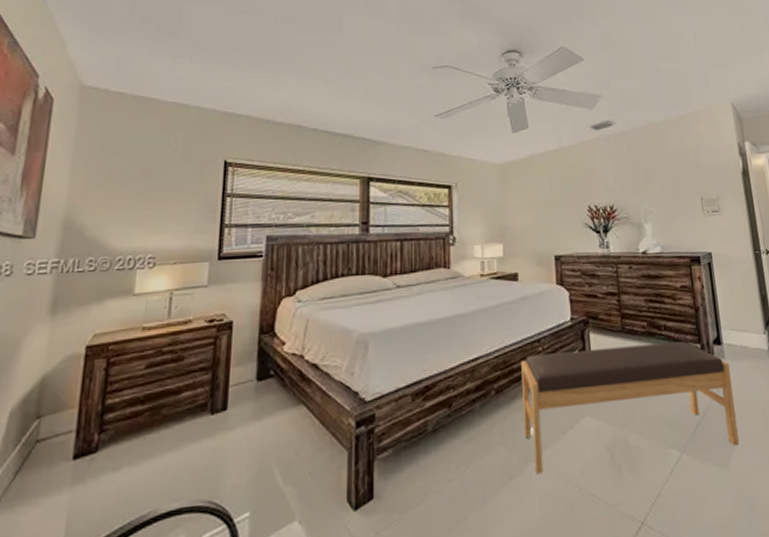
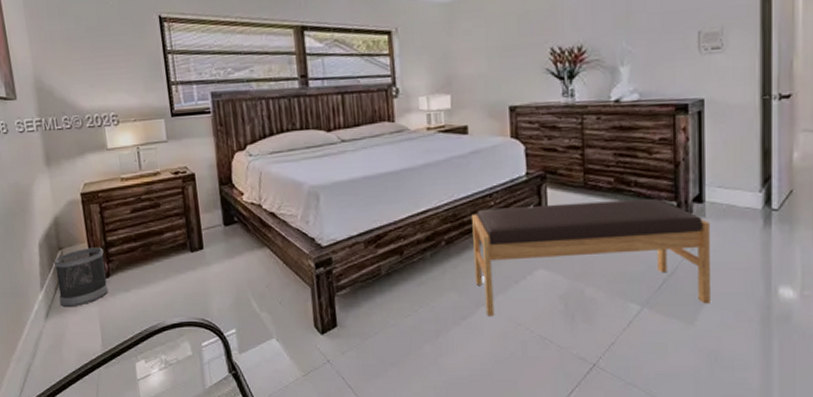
wastebasket: none [17,413,98,499] -> present [54,247,109,308]

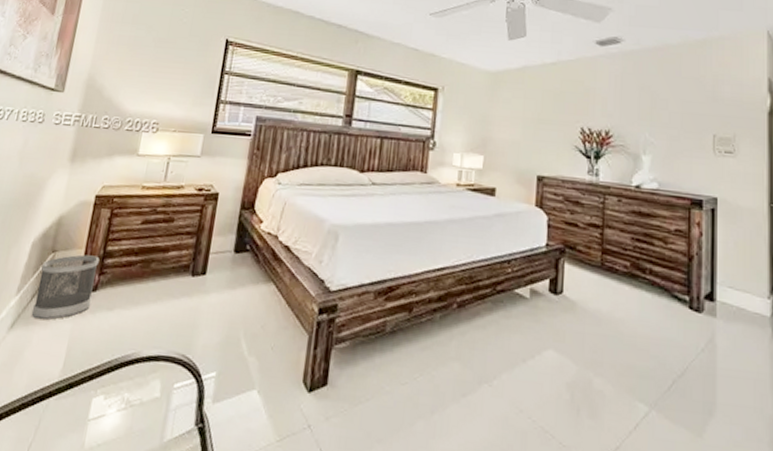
bench: present [472,199,711,317] -> none [482,275,722,415]

